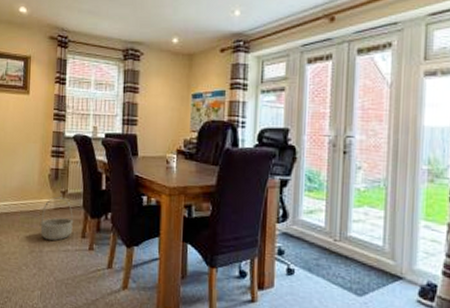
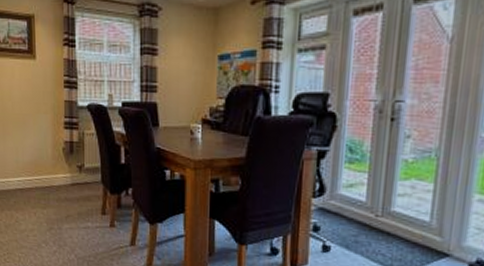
basket: present [40,196,74,241] -> none [57,171,93,217]

